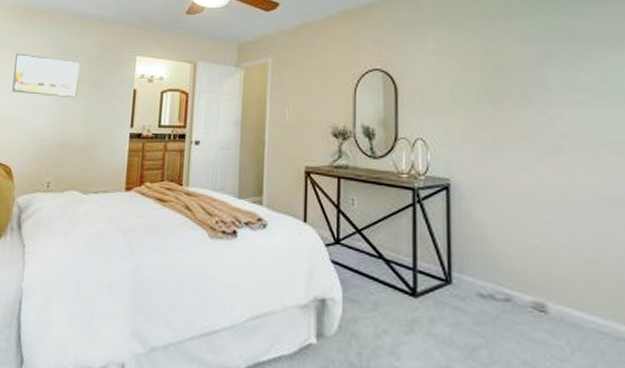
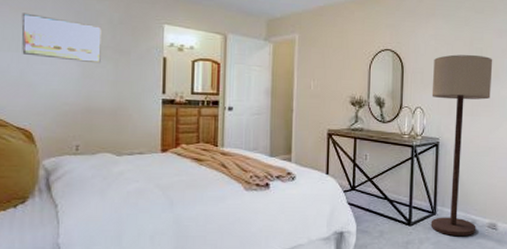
floor lamp: none [436,70,520,320] -> present [430,54,493,237]

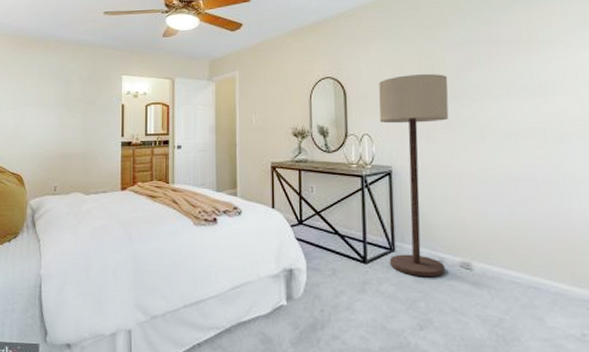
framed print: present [21,13,102,63] -> none [16,77,74,114]

